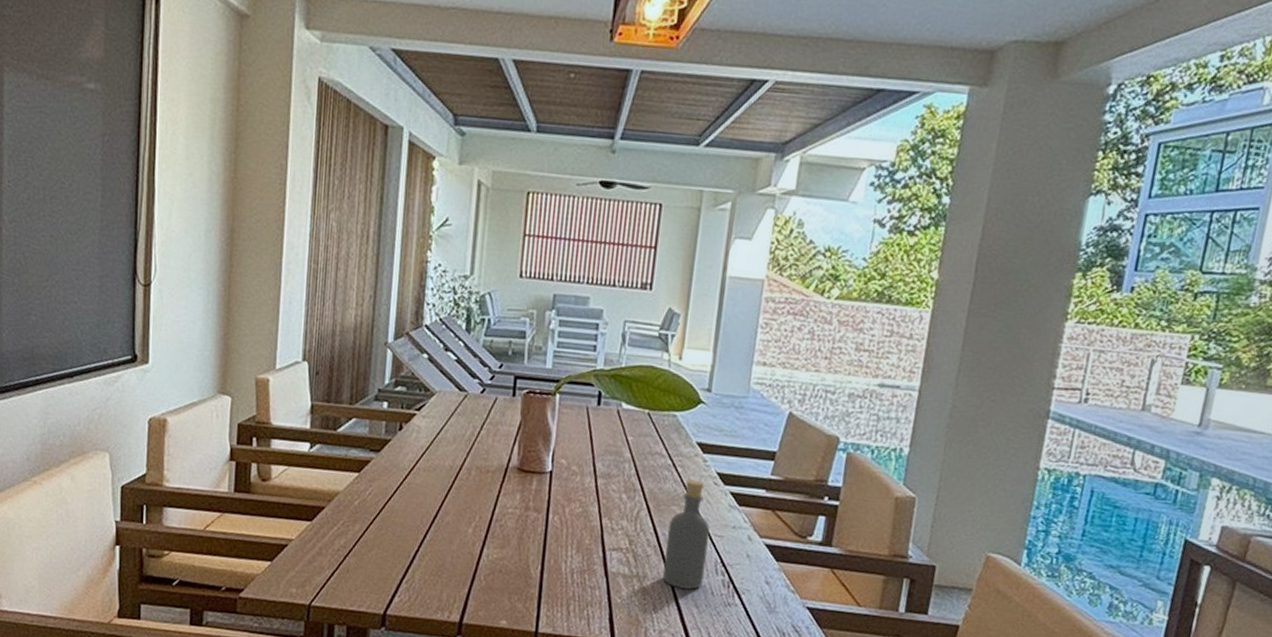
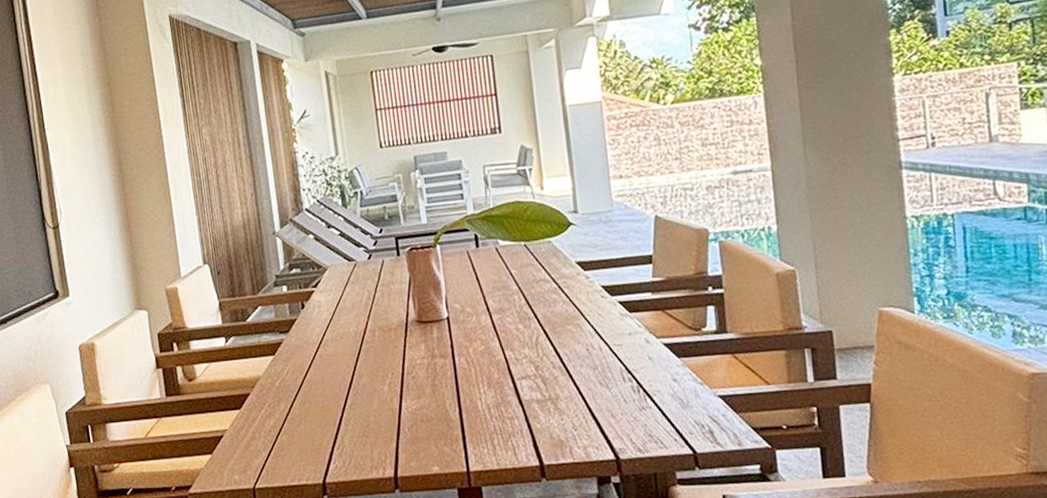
bottle: present [663,479,710,590] -> none [568,296,613,403]

